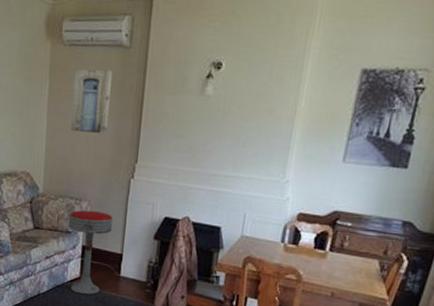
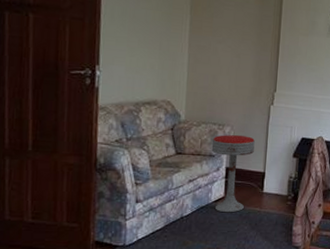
wall art: present [71,69,112,133] -> none [213,9,251,66]

